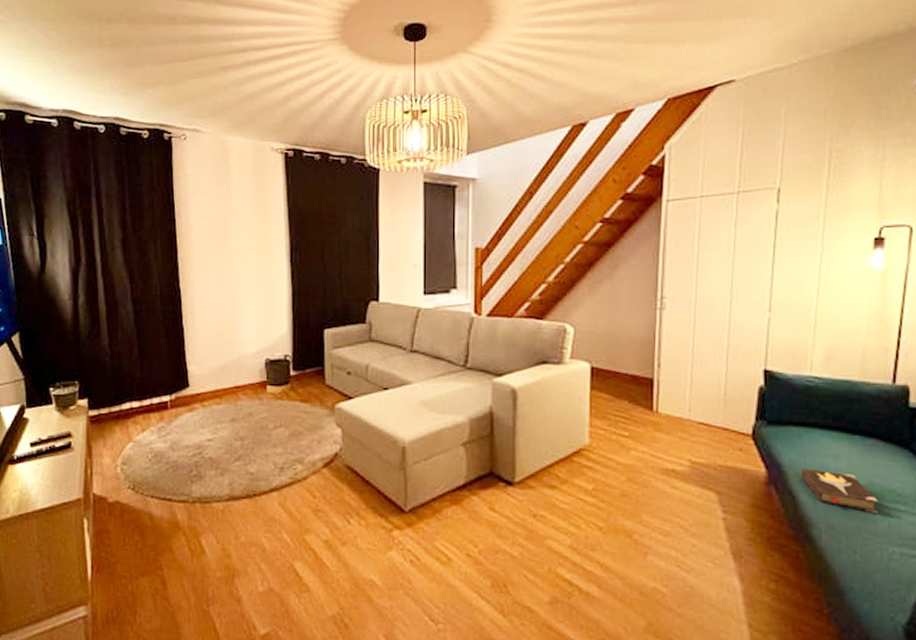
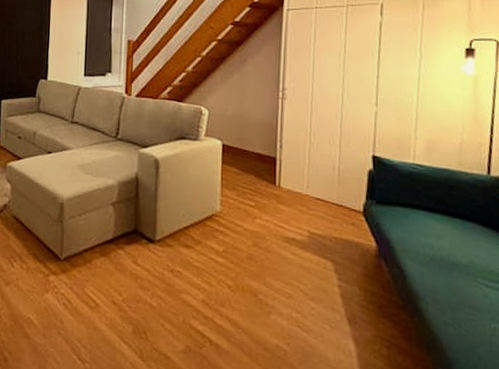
hardback book: present [801,468,879,513] -> none [407,245,480,291]

